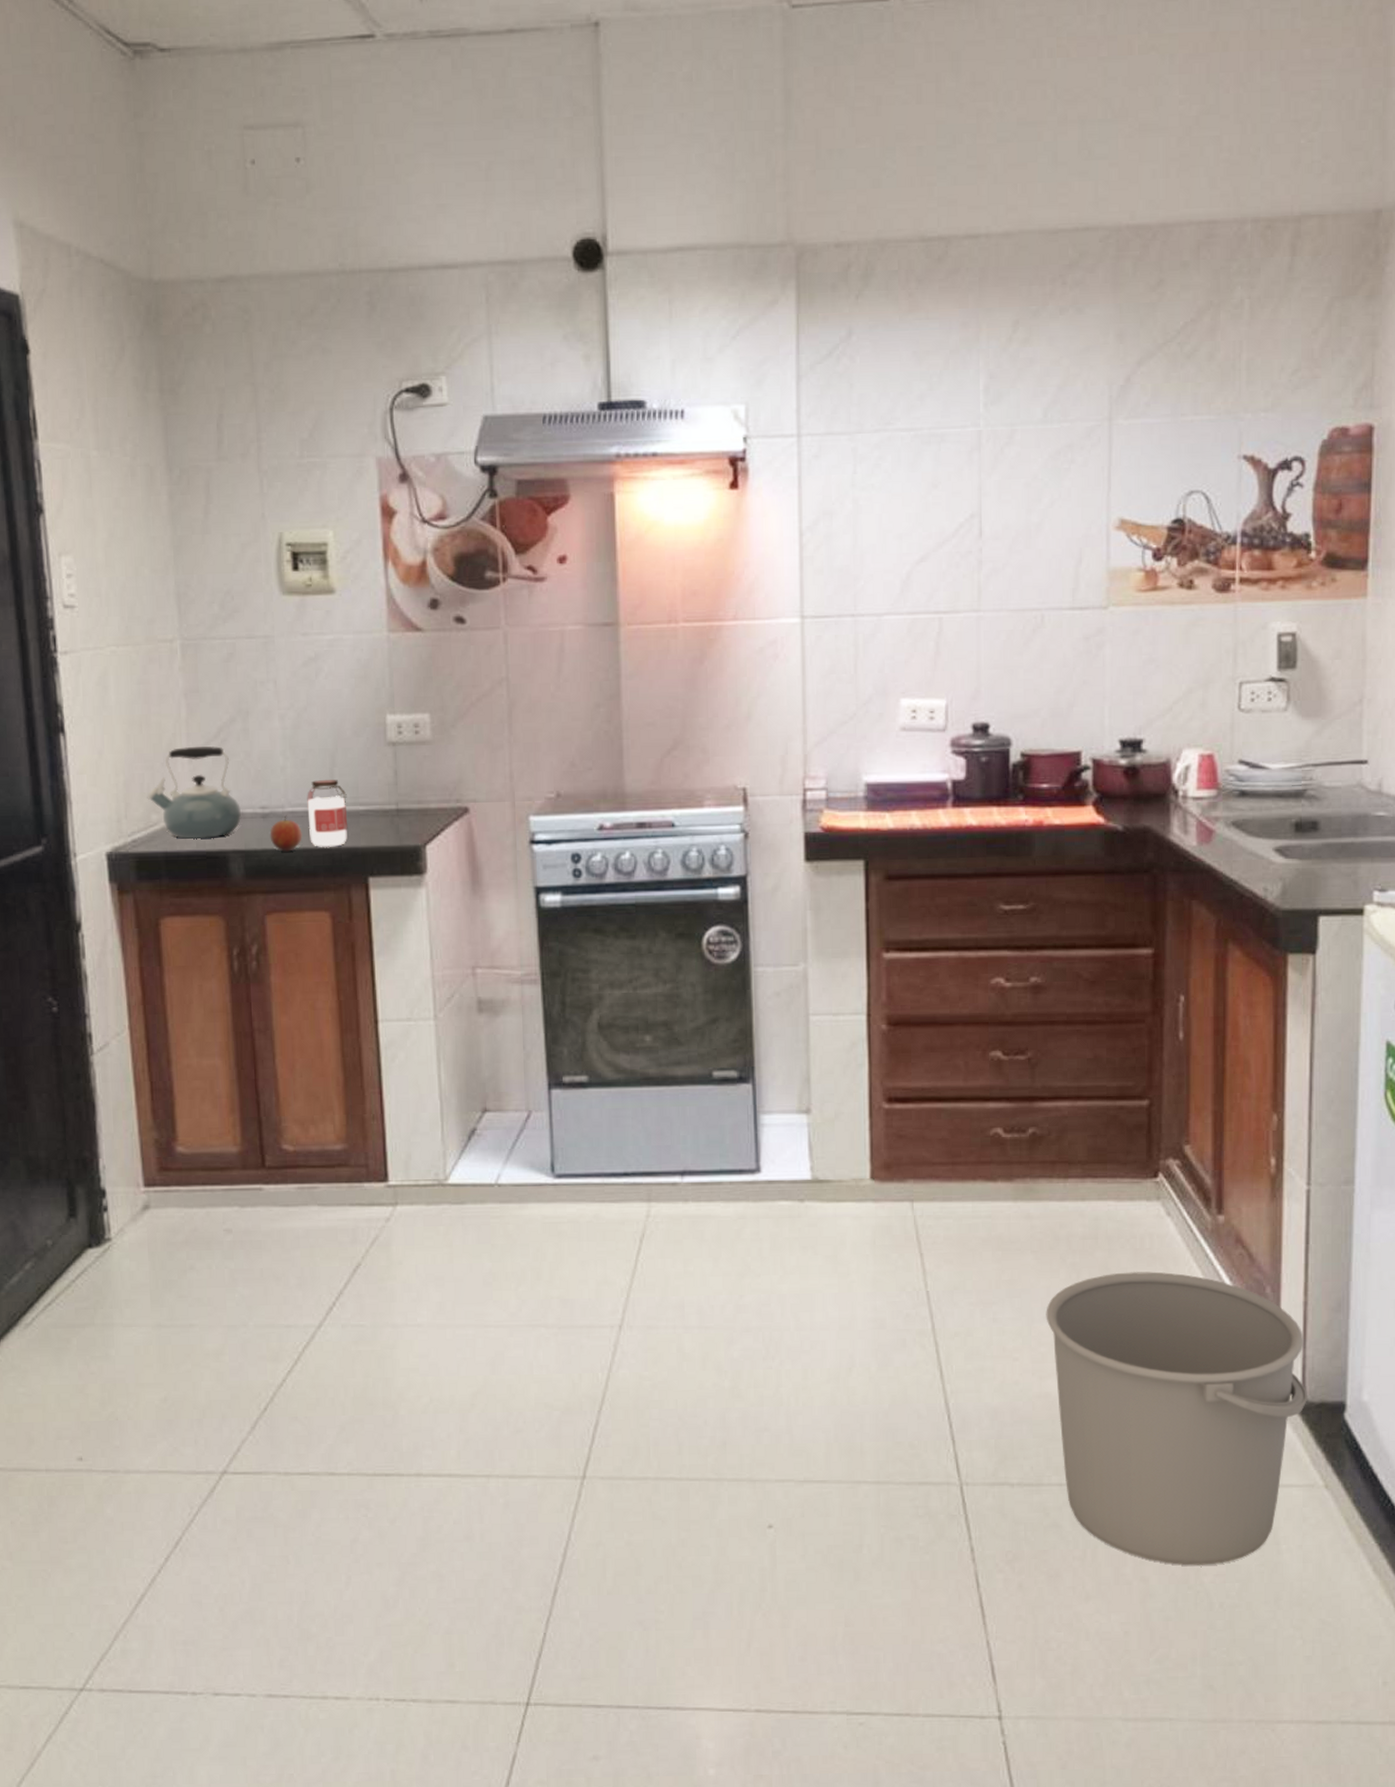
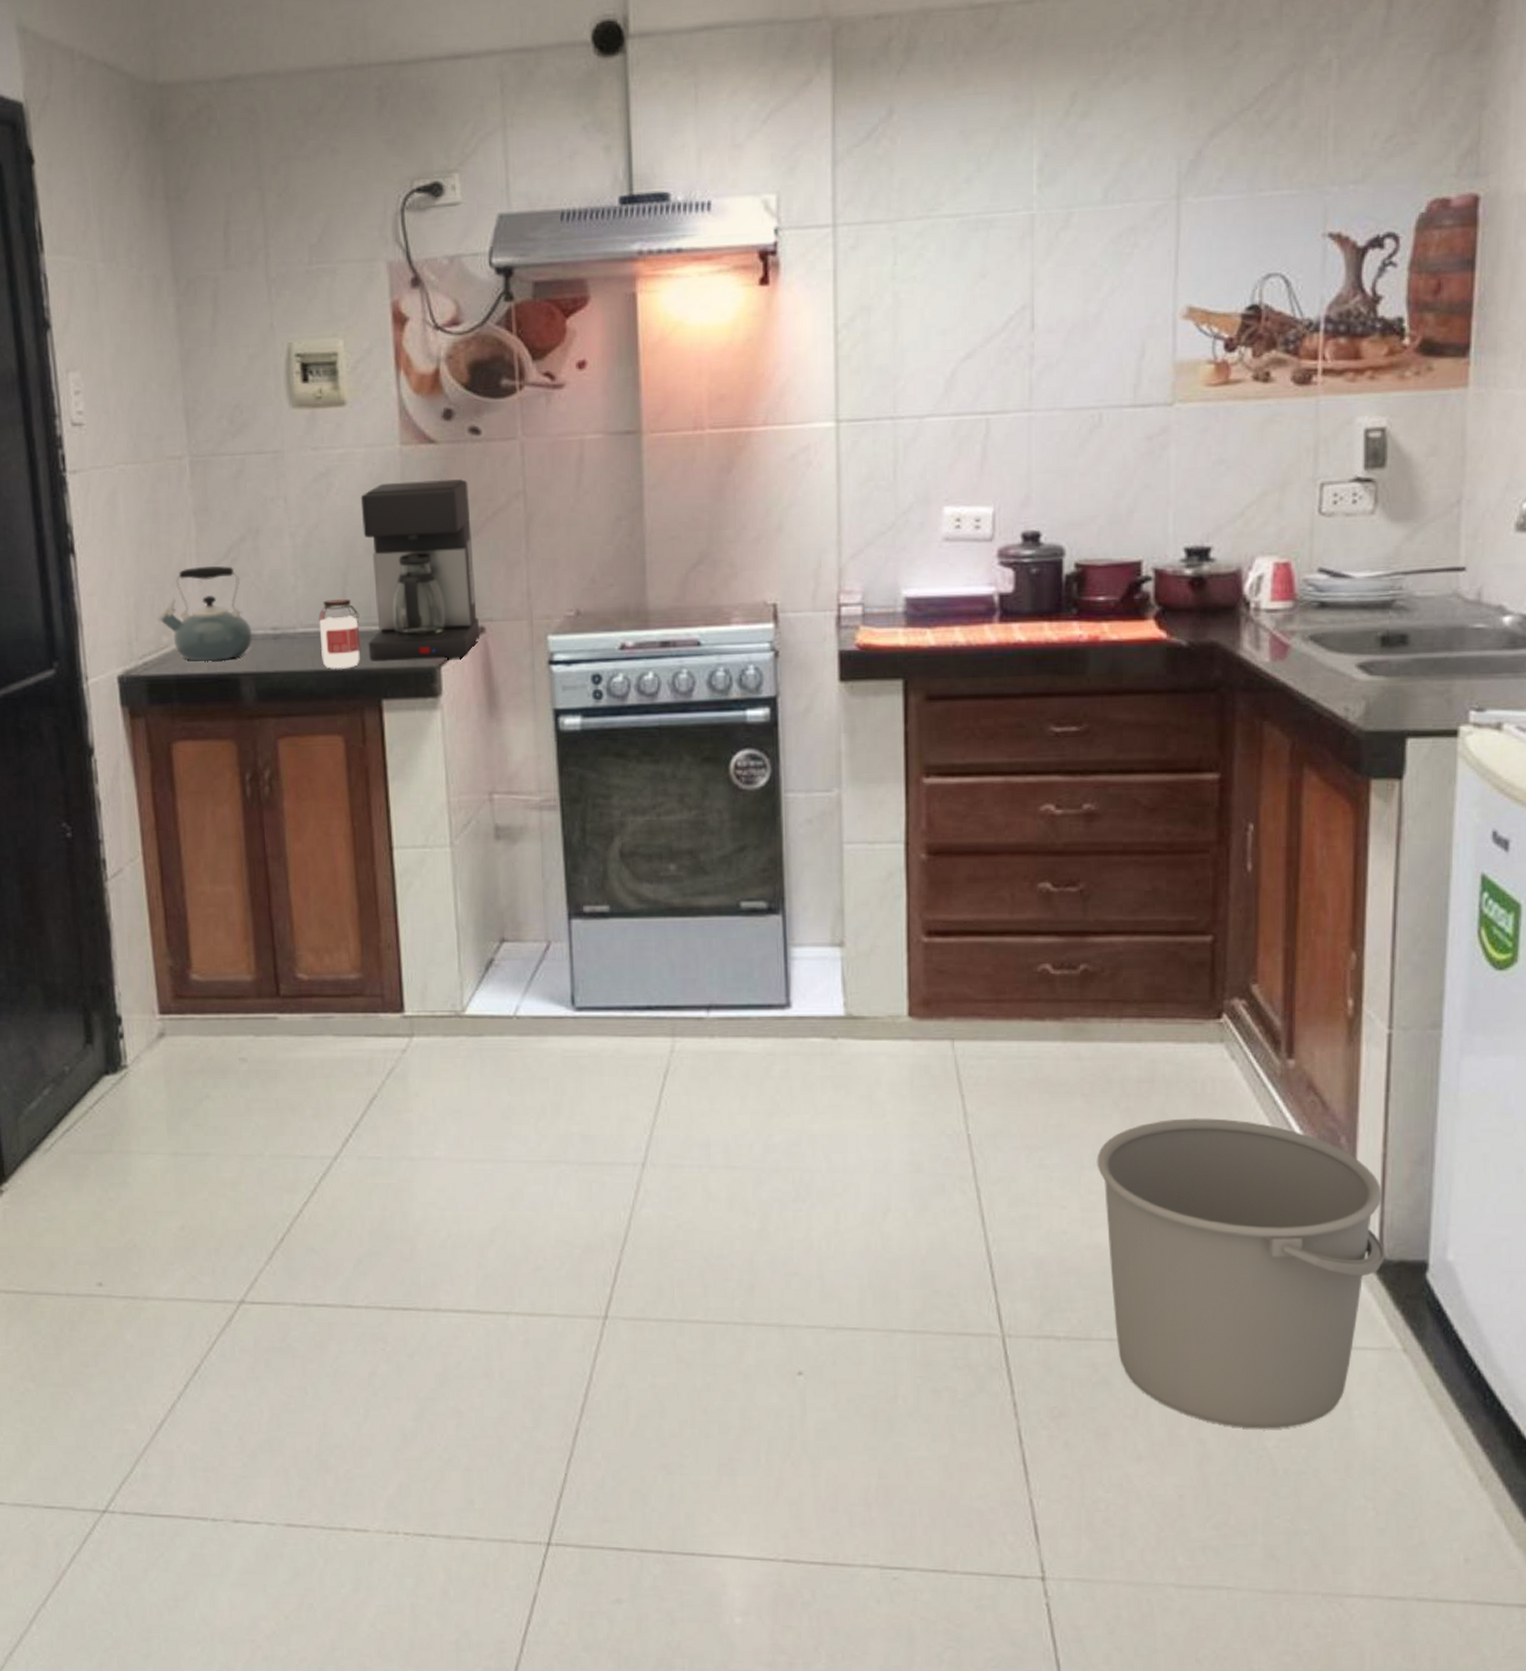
fruit: present [269,815,302,852] -> none [281,636,315,674]
coffee maker: none [349,666,464,841] -> present [360,479,480,662]

